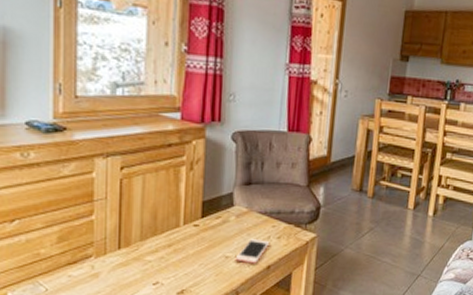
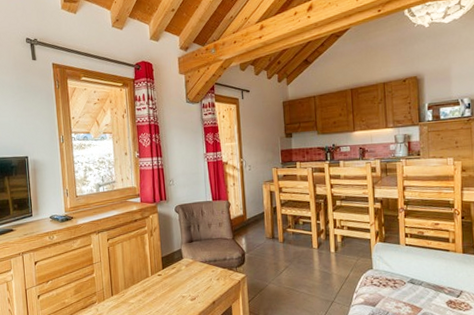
cell phone: present [235,238,270,264] -> none [189,281,212,301]

